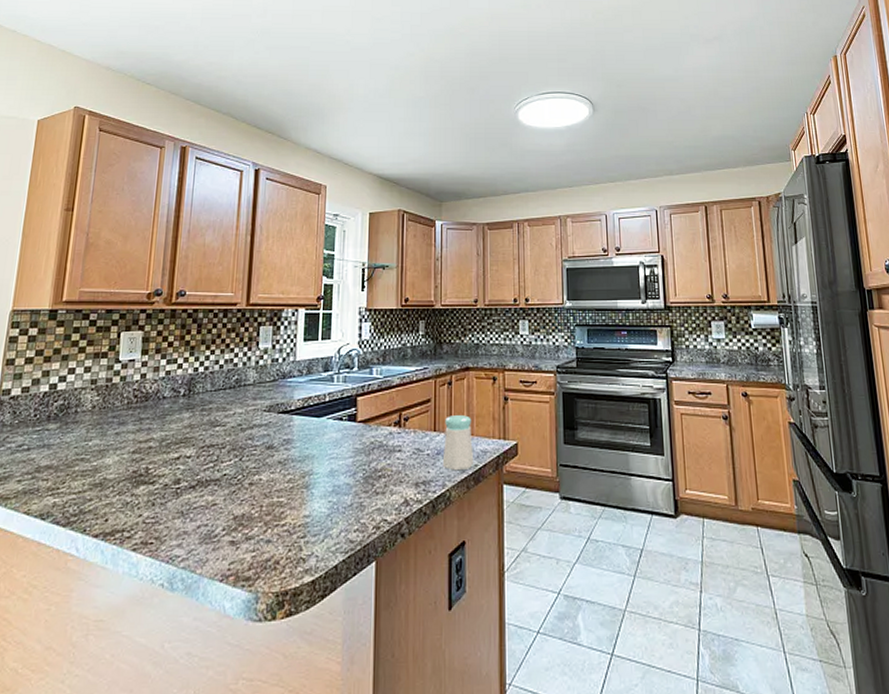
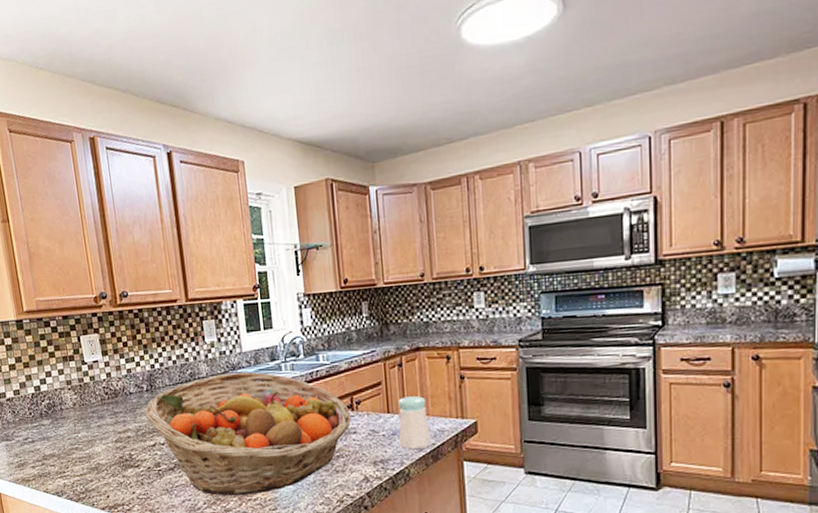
fruit basket: none [175,381,398,520] -> present [144,371,351,495]

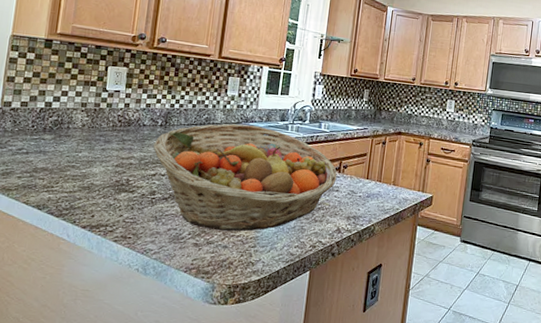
salt shaker: present [398,396,431,450] -> none [370,168,398,212]

